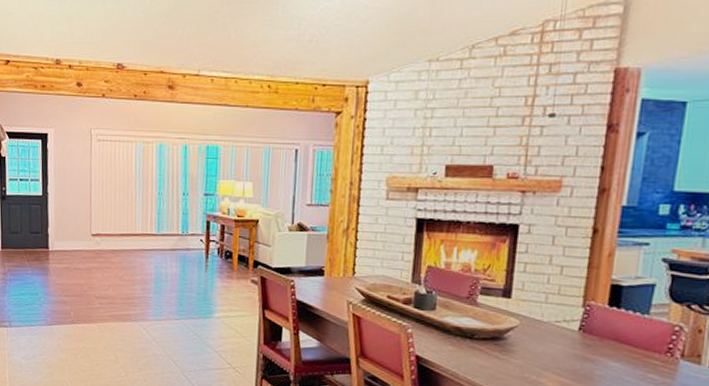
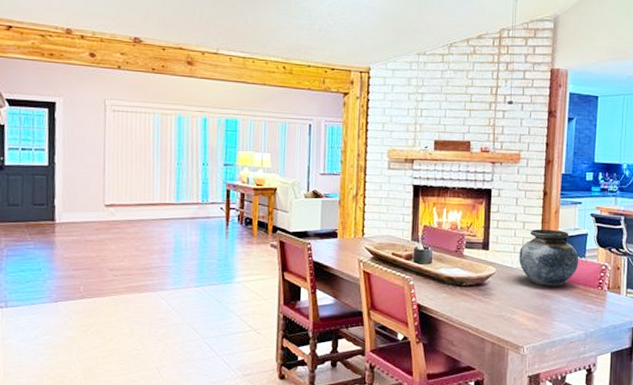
vase: none [552,275,641,348] -> present [519,229,579,286]

